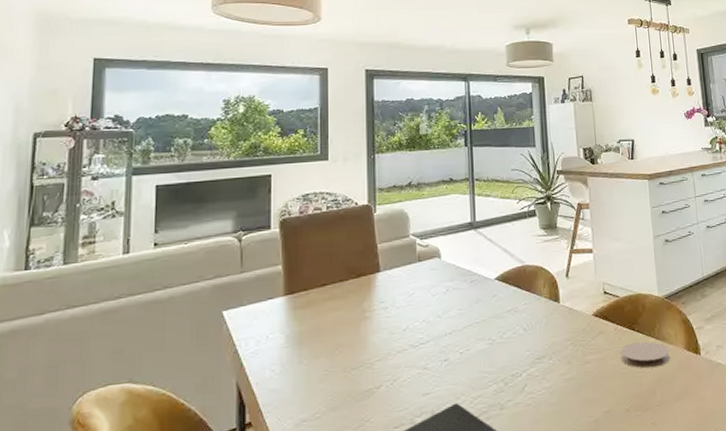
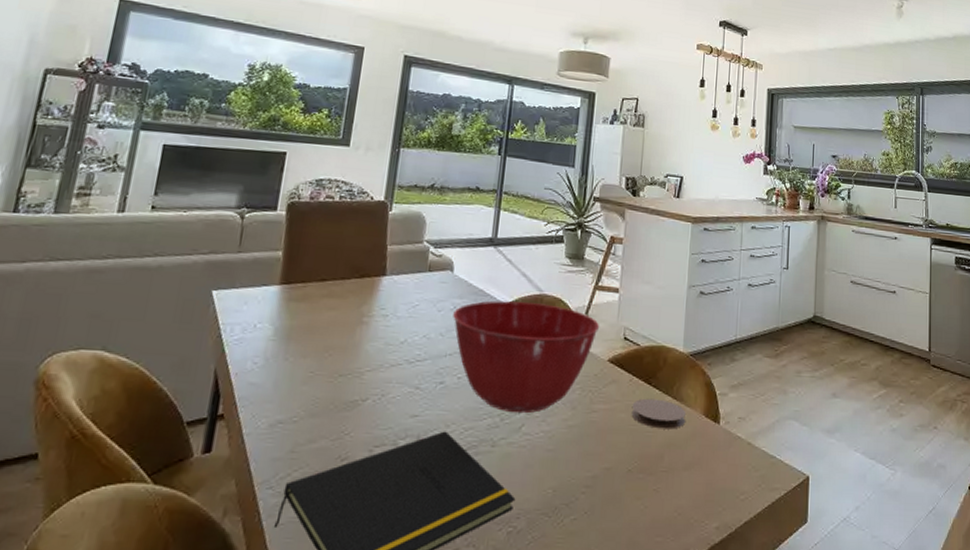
mixing bowl: none [447,273,581,377] -> present [453,300,600,414]

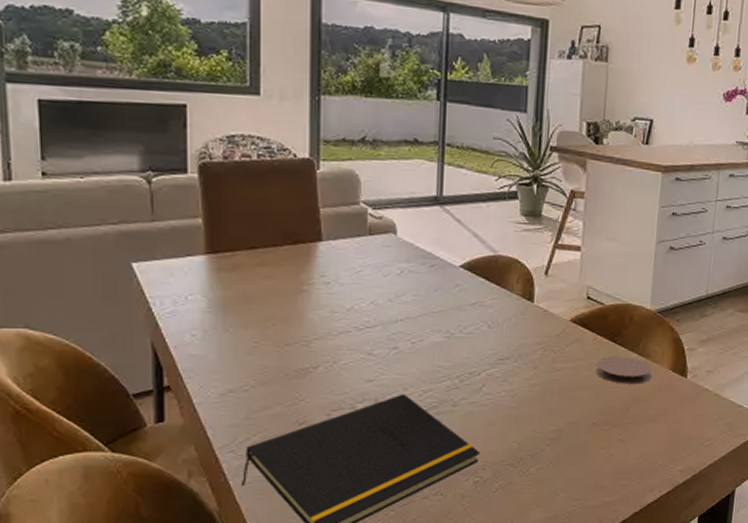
mixing bowl: present [453,300,600,414] -> none [401,263,561,375]

